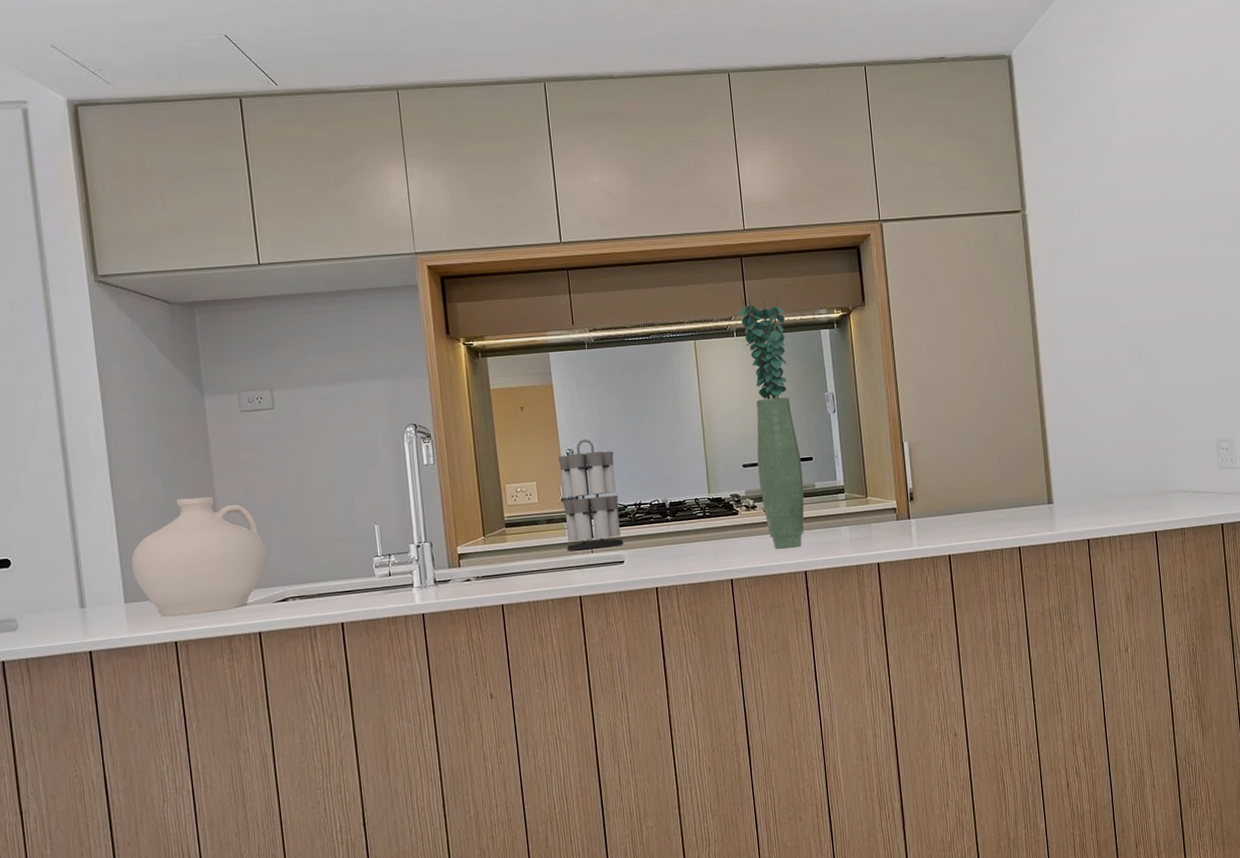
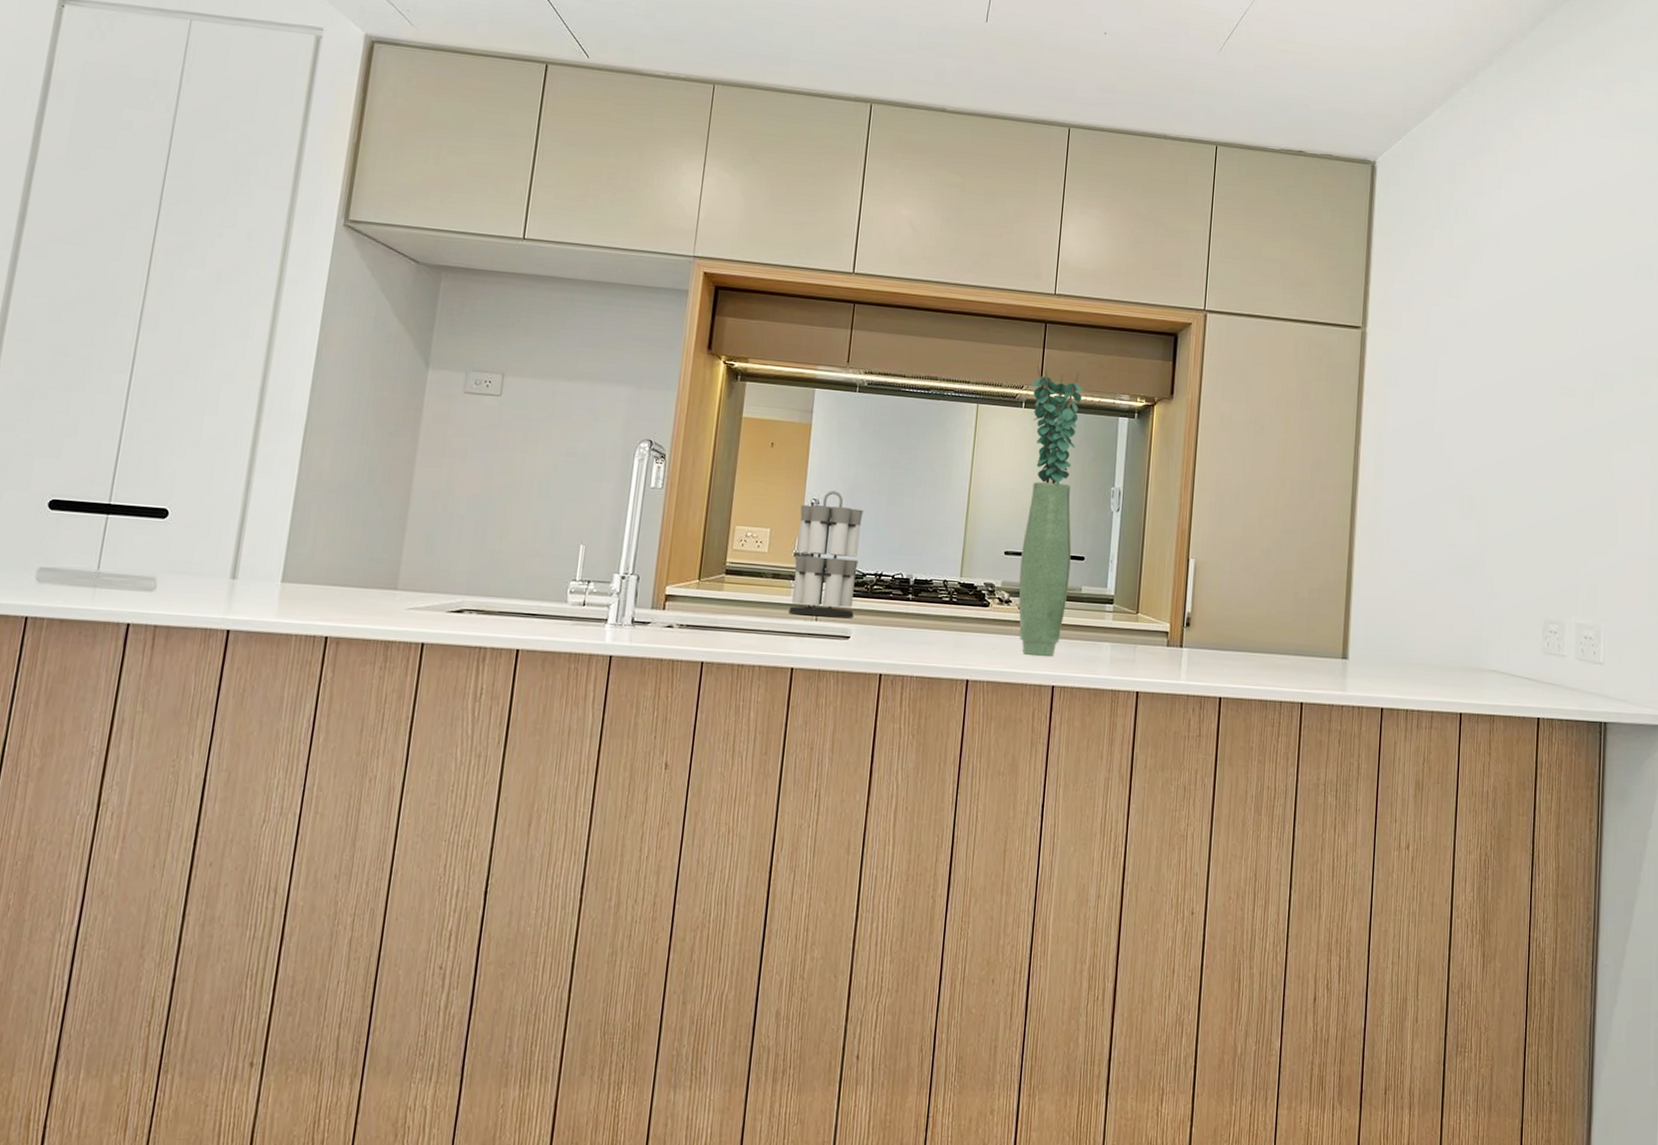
ceramic jug: present [131,496,268,617] -> none [299,476,456,612]

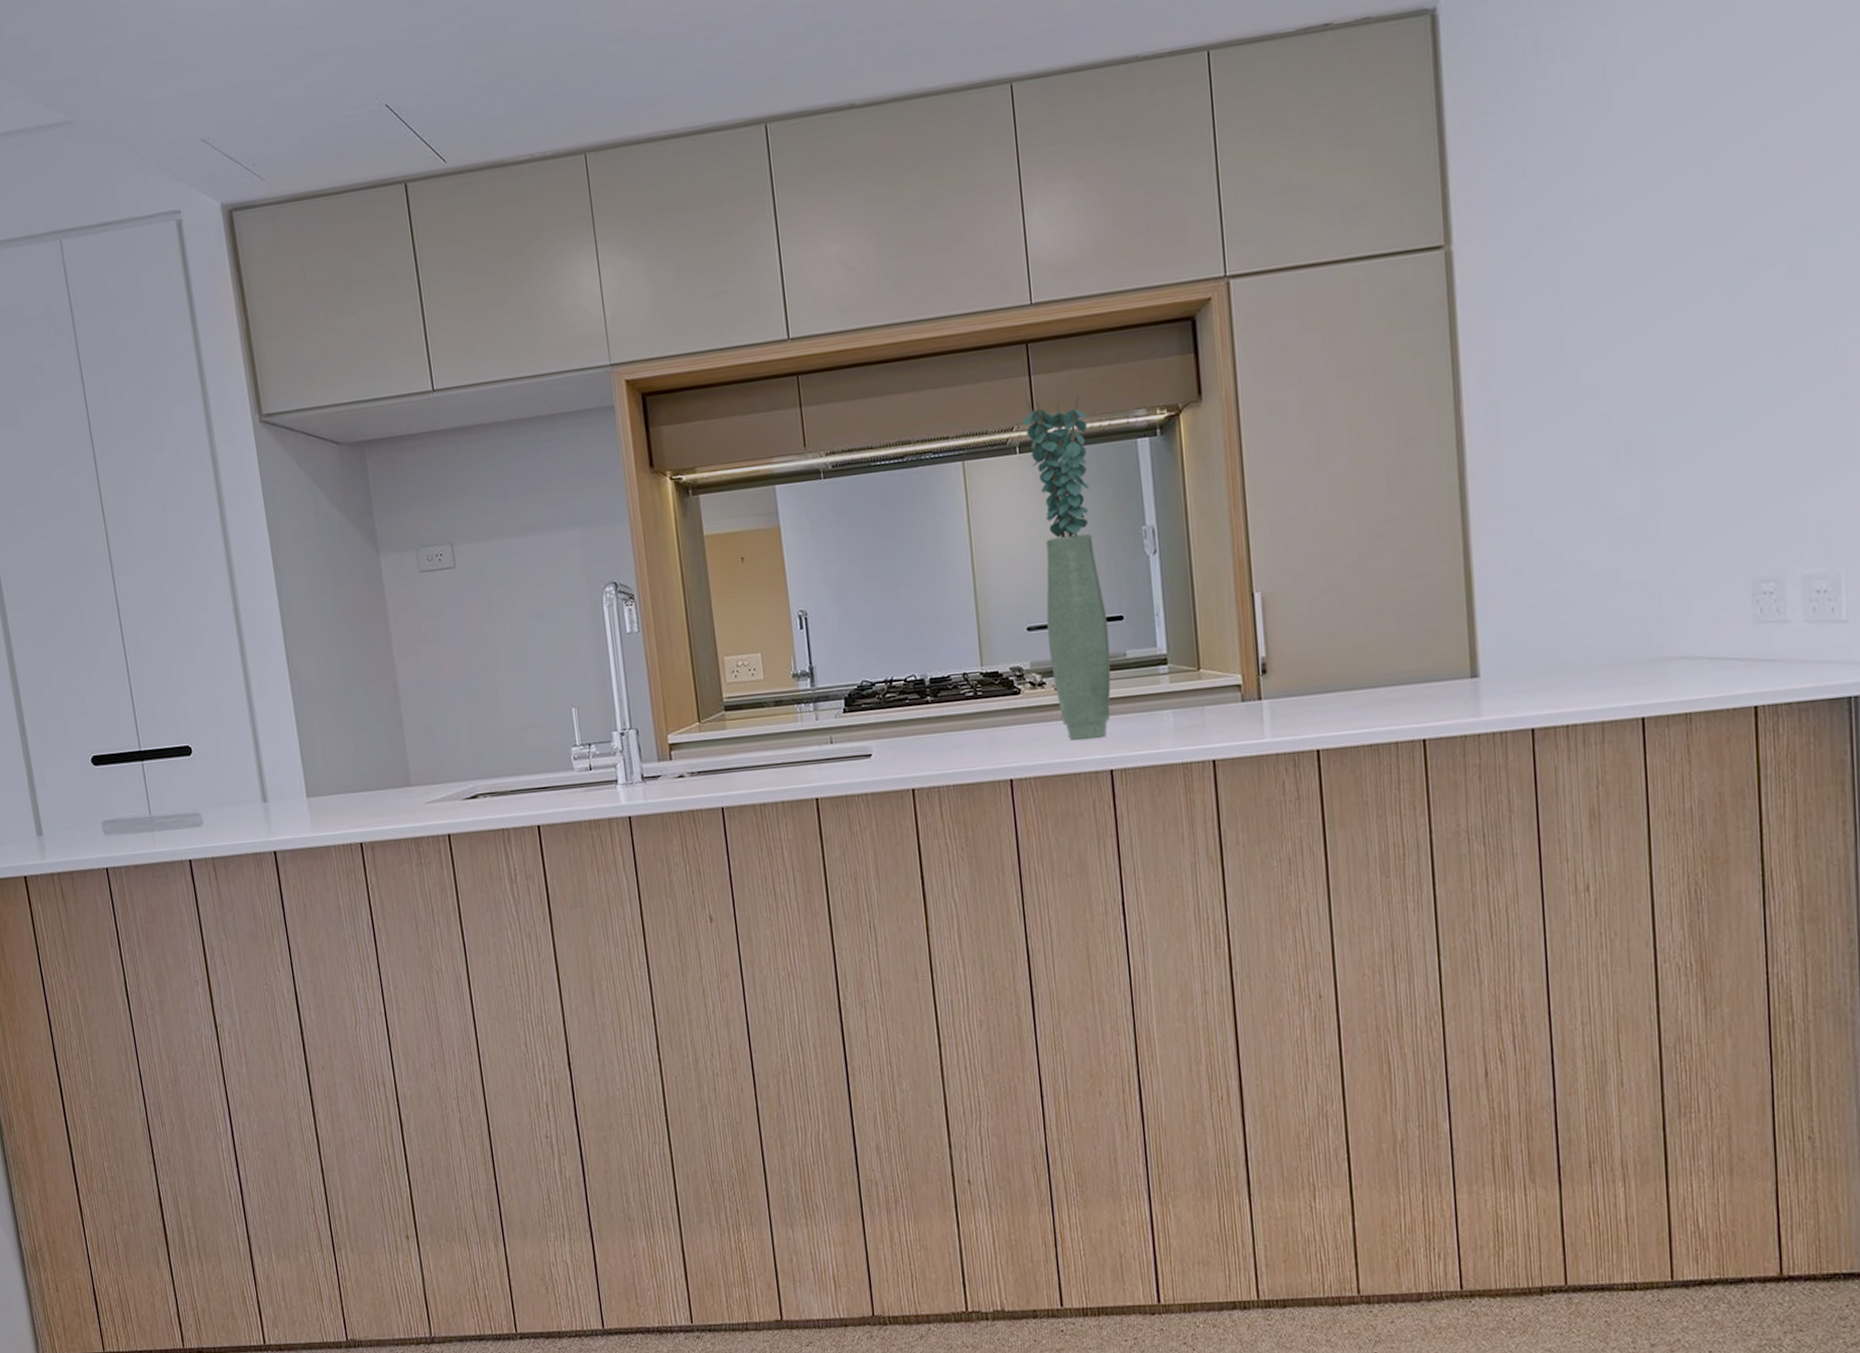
spice rack: present [788,490,863,618] -> none [788,597,871,742]

